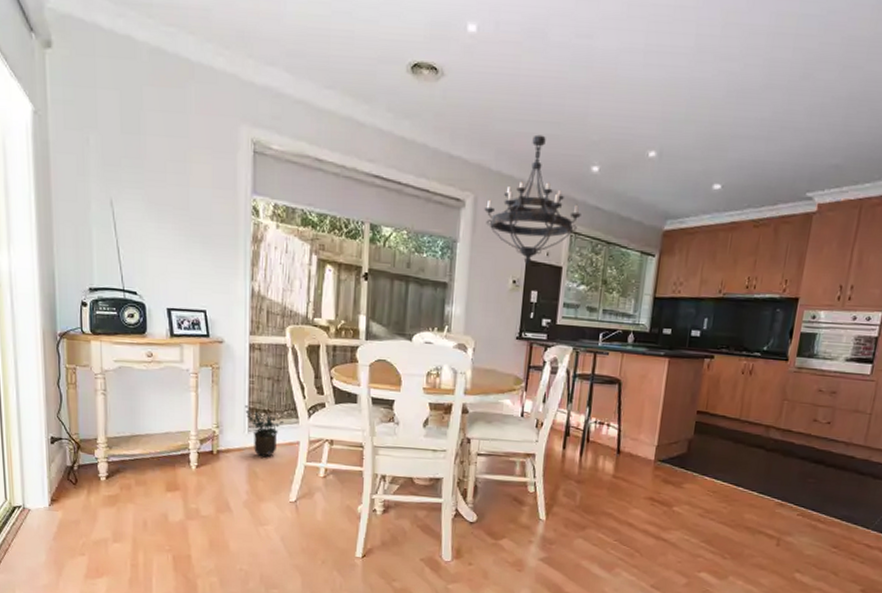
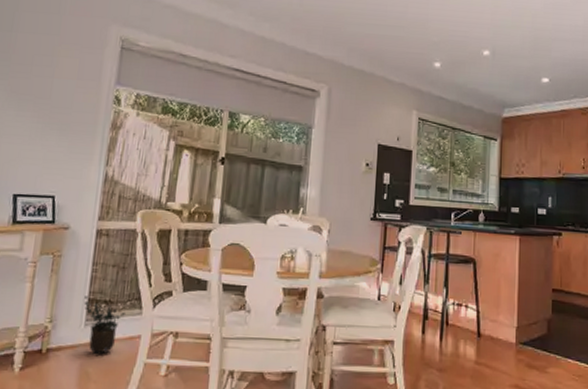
chandelier: present [484,134,581,266] -> none [338,36,427,150]

